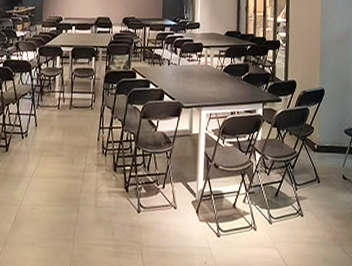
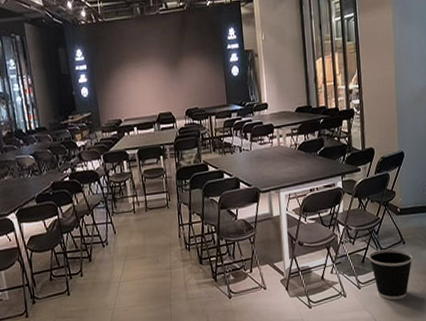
wastebasket: none [283,185,327,242] -> present [369,249,413,300]

